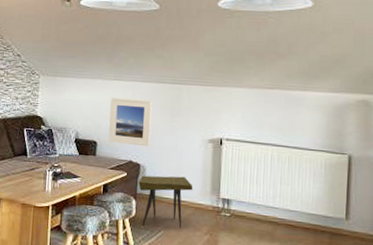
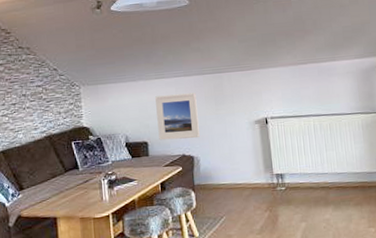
side table: present [138,175,193,228] -> none [194,160,248,216]

